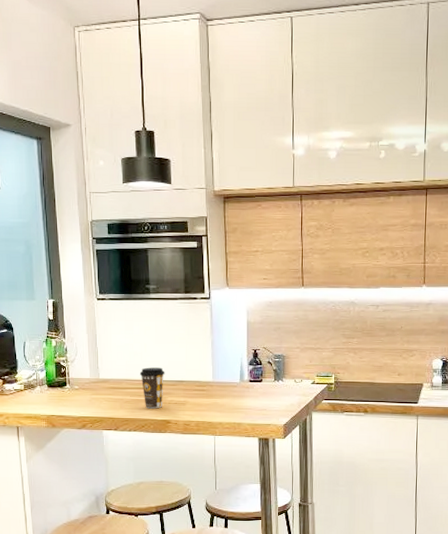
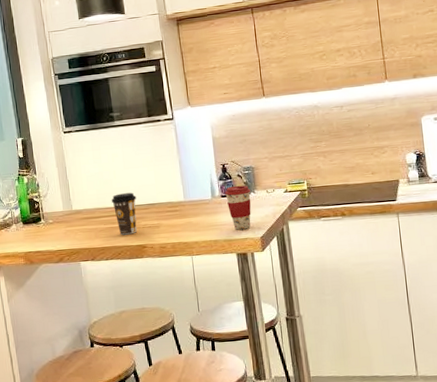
coffee cup: none [254,372,280,415] -> present [225,185,251,230]

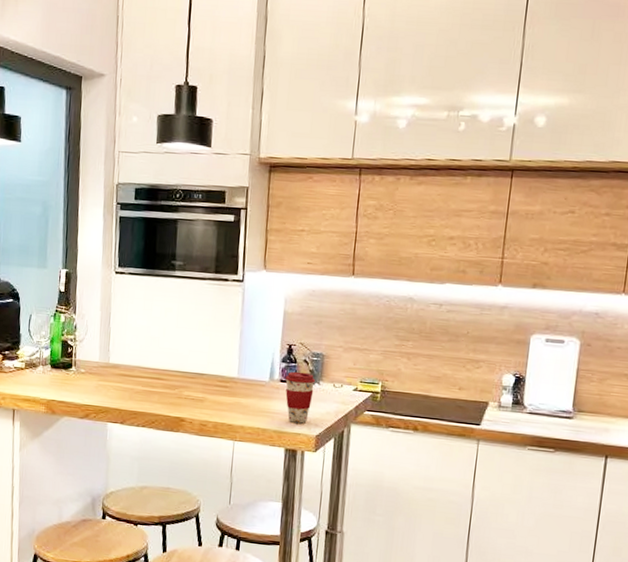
coffee cup: present [111,192,137,235] -> none [154,354,184,403]

